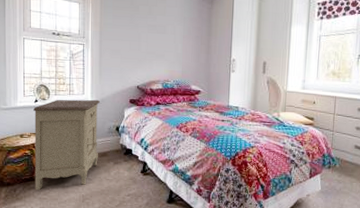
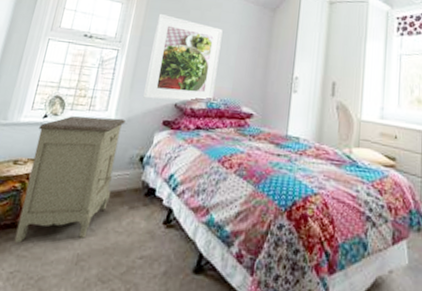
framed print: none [111,10,169,84] -> present [143,13,223,102]

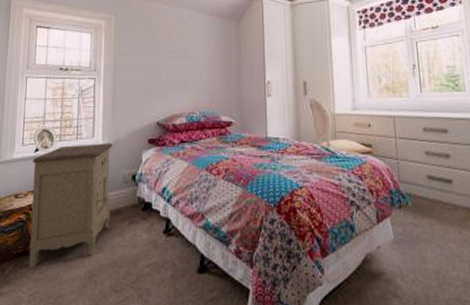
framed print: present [143,13,223,102] -> none [126,38,192,121]

